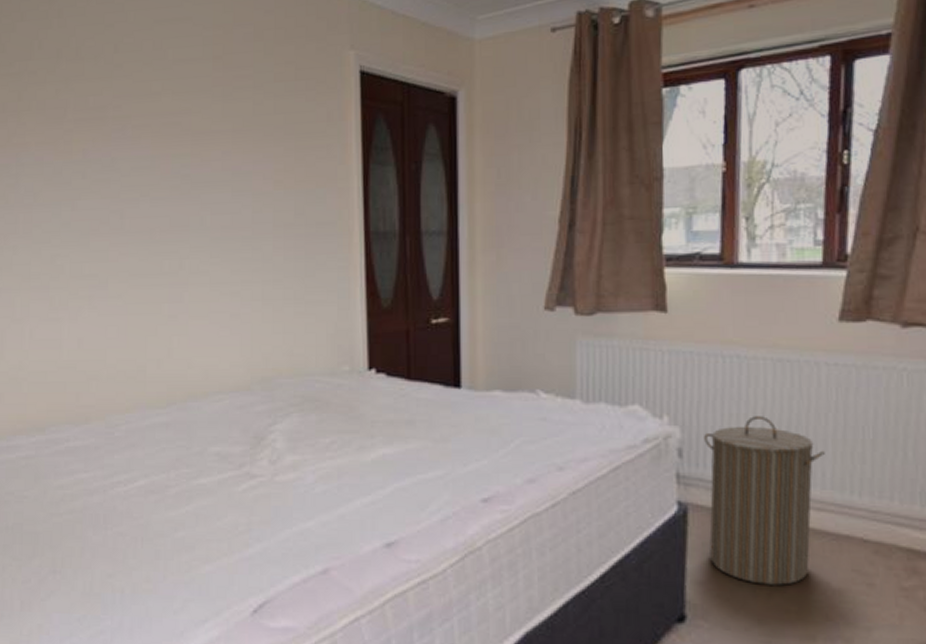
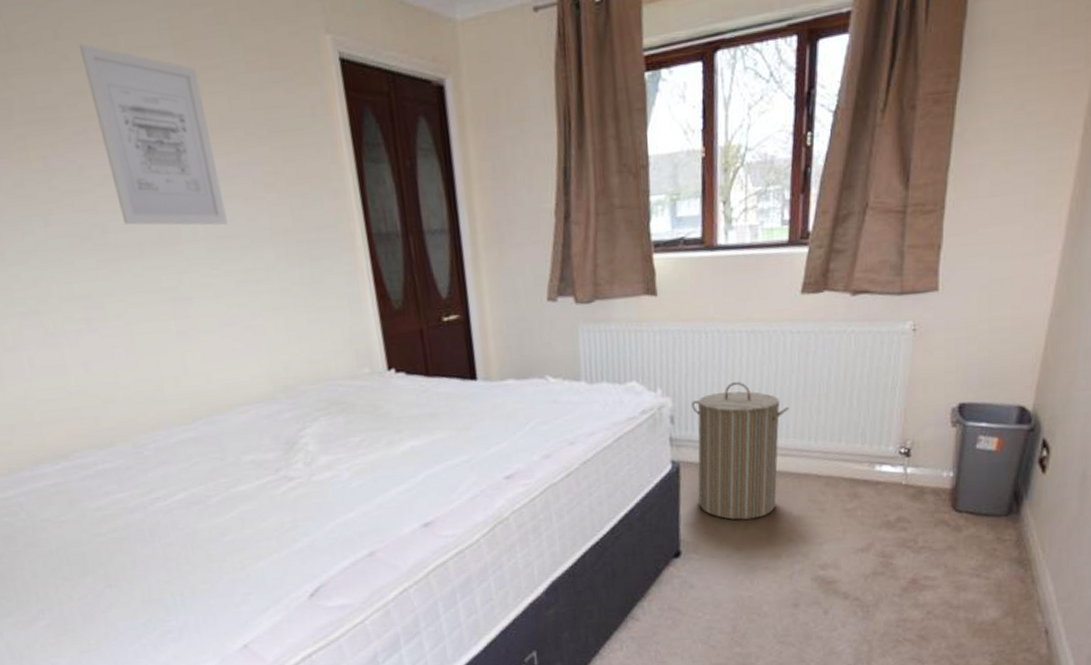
wall art: none [133,56,234,216] -> present [78,43,228,225]

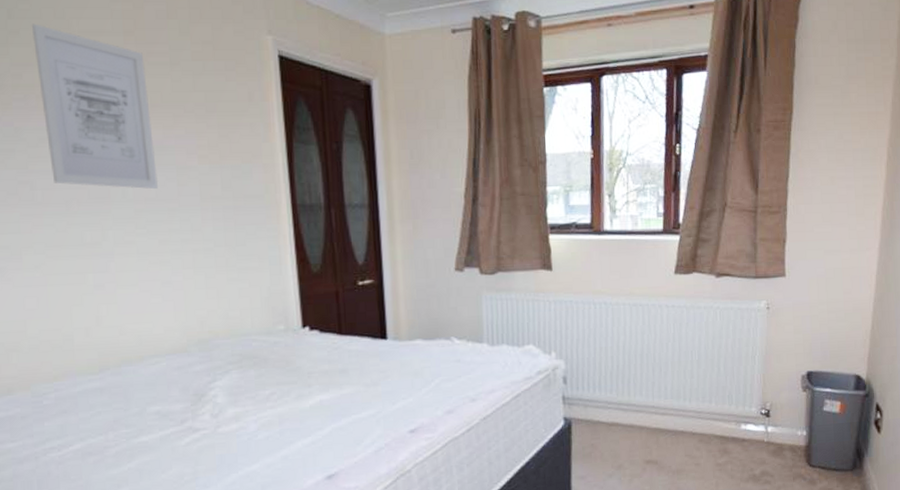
laundry hamper: present [691,382,789,520] -> none [582,348,666,474]

